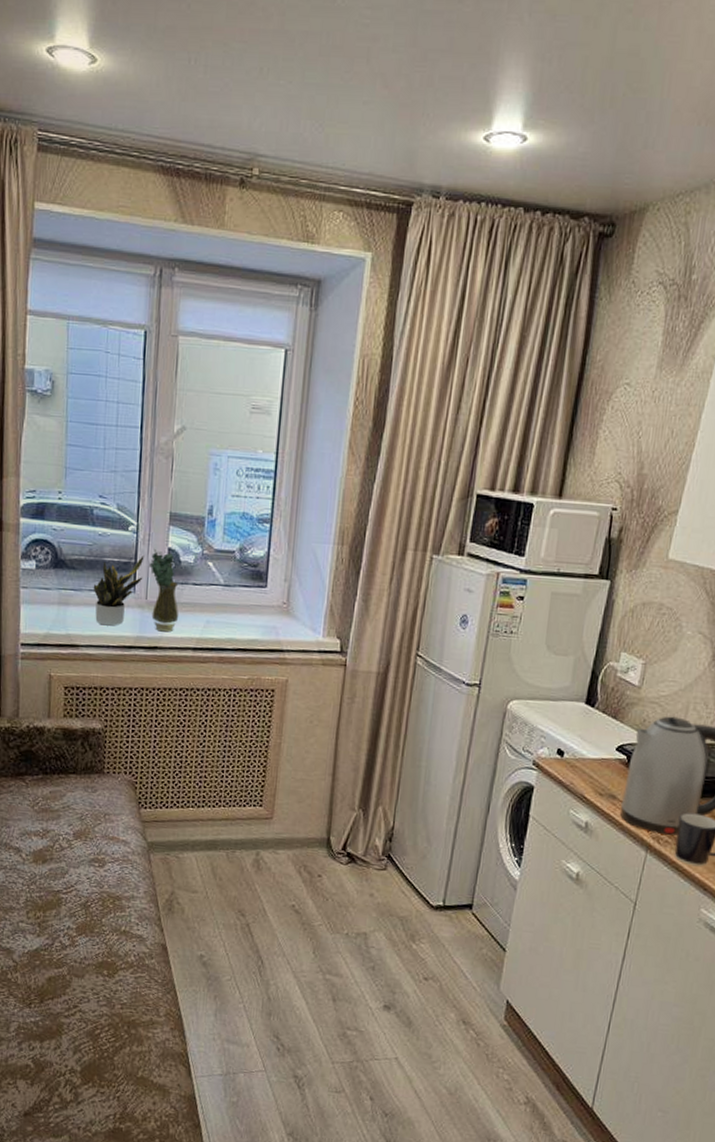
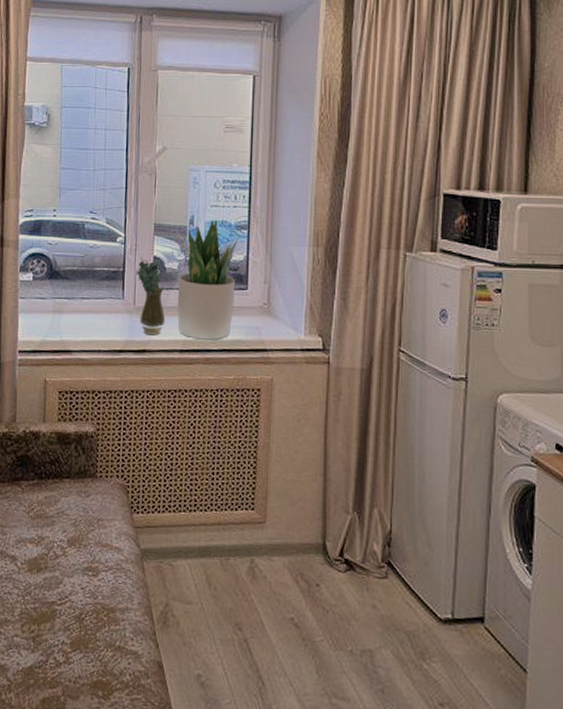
potted plant: present [93,556,145,626] -> none [85,264,132,332]
planter: none [191,511,262,639] -> present [177,220,240,340]

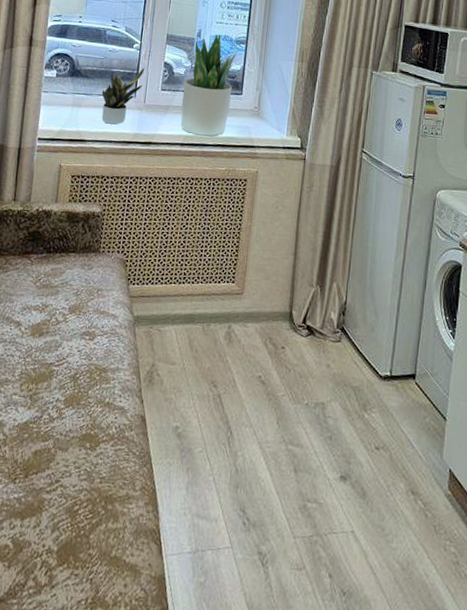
potted plant: none [85,264,132,332] -> present [101,68,145,125]
vase: present [137,257,166,336] -> none [148,62,171,130]

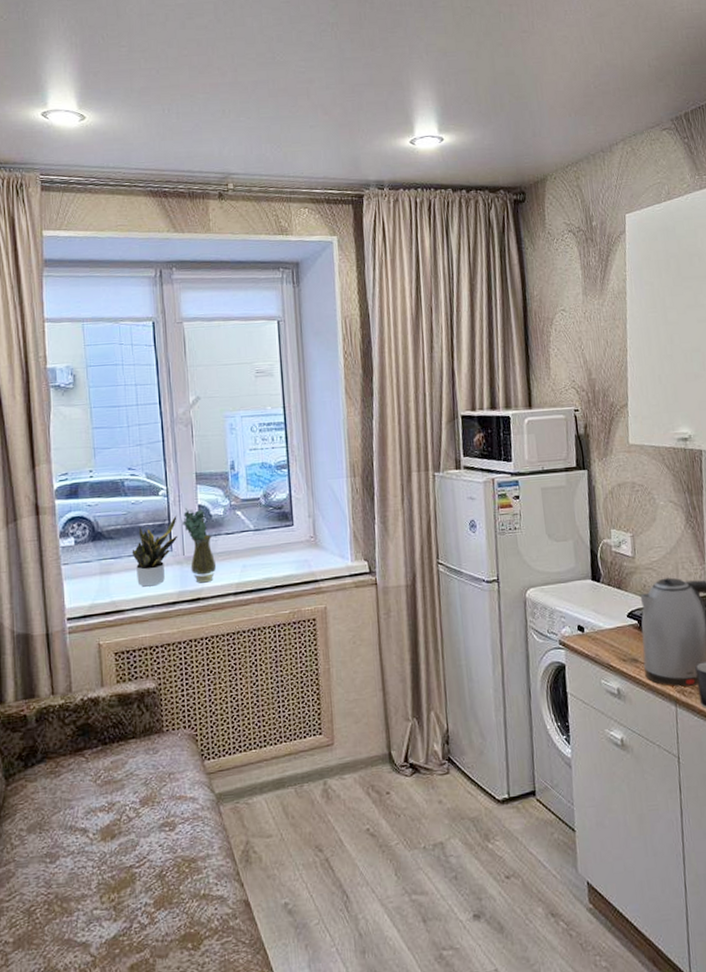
vase: none [148,62,171,130] -> present [183,507,217,583]
planter: present [181,34,239,137] -> none [225,463,283,580]

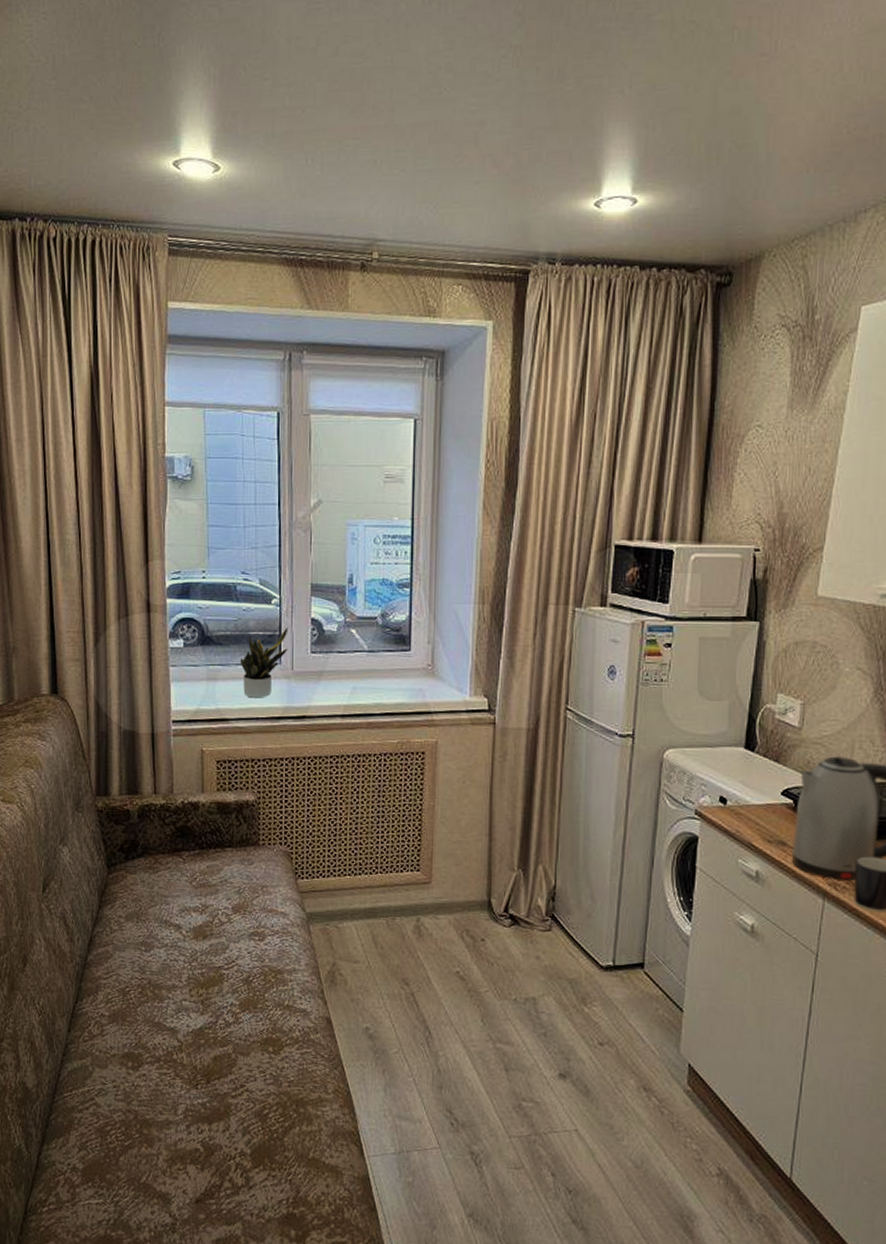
vase: present [183,507,217,583] -> none [294,619,326,701]

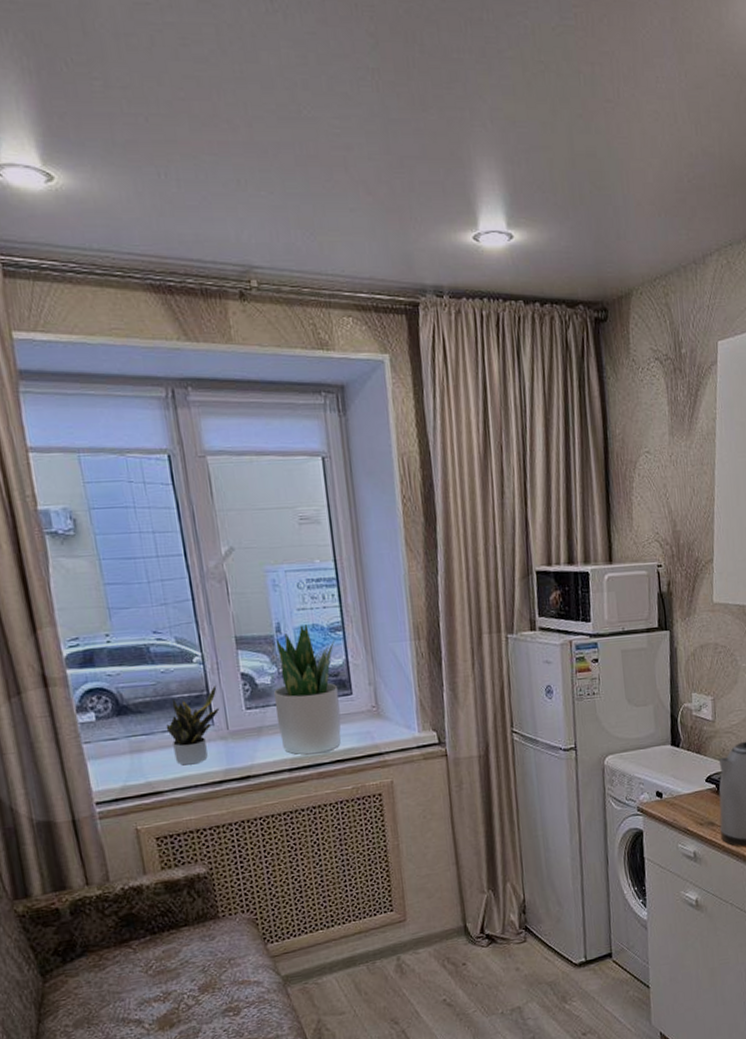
planter: none [337,578,402,704] -> present [274,624,342,755]

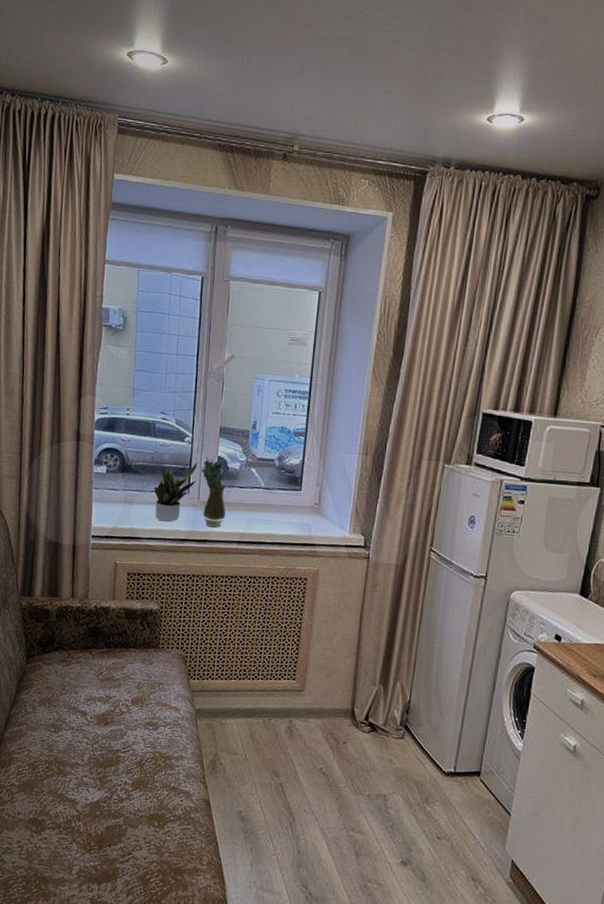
vase: none [223,676,268,760] -> present [202,456,226,528]
planter: present [274,624,342,755] -> none [237,426,298,534]

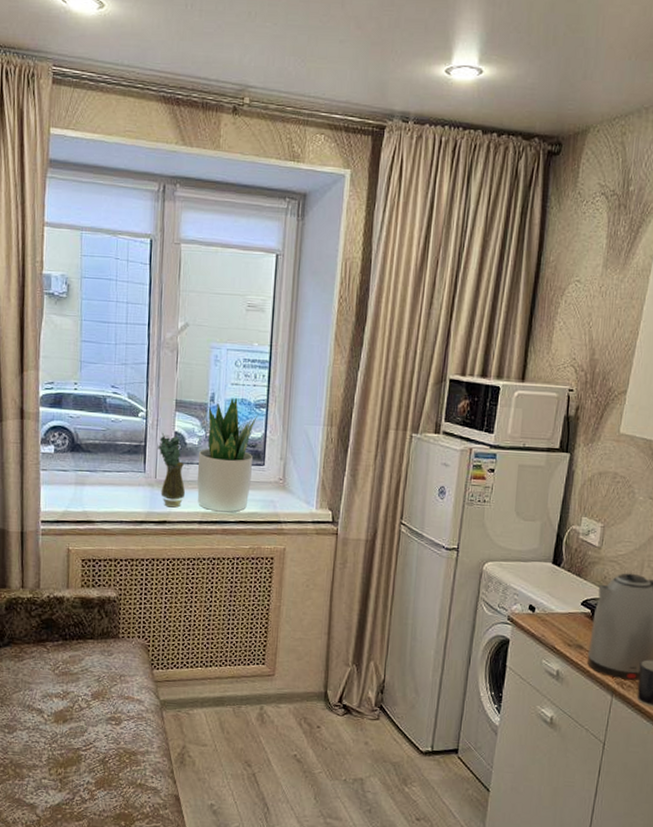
potted plant: present [154,463,198,522] -> none [107,439,153,503]
planter: none [237,426,298,534] -> present [197,398,259,513]

